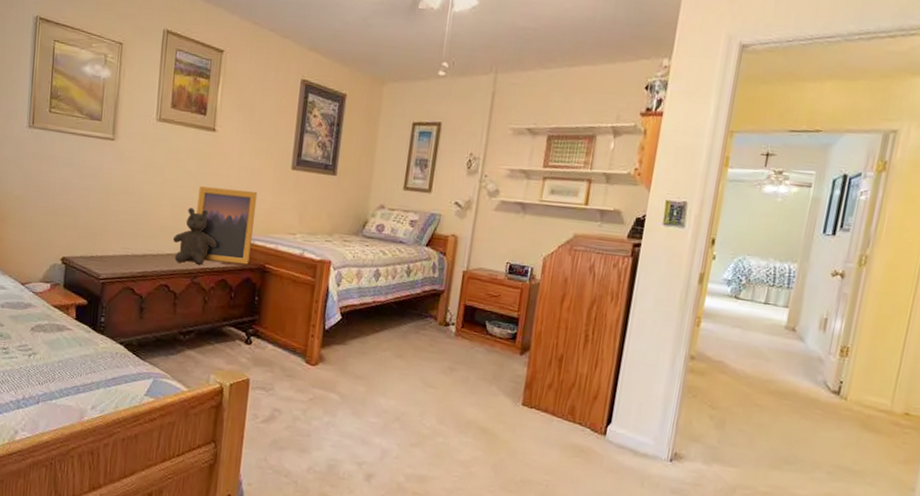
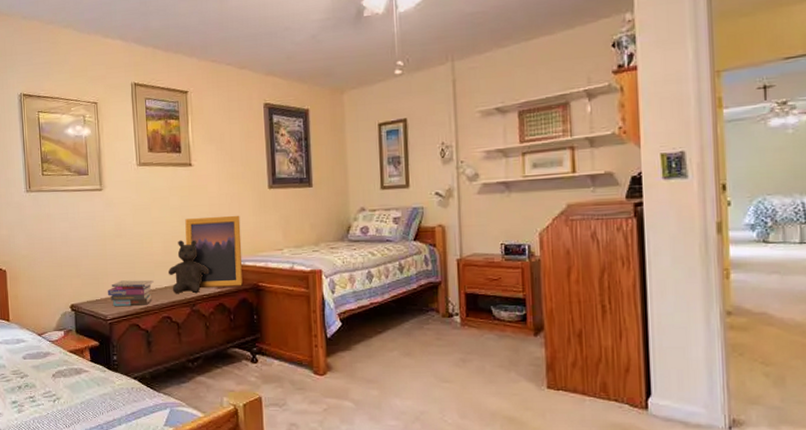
books: none [105,240,156,270] -> present [108,280,154,306]

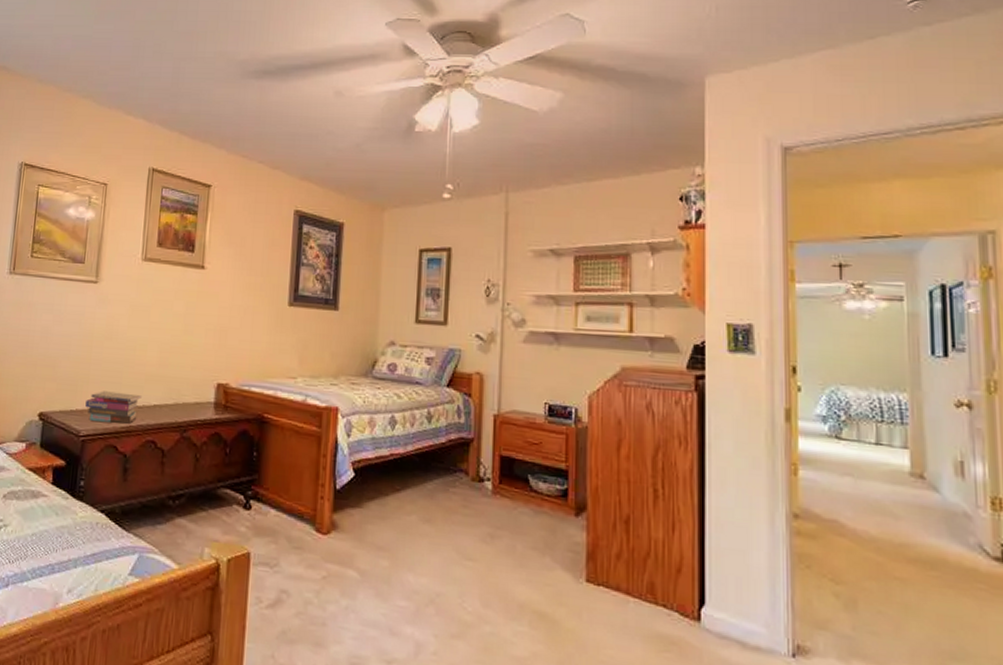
teddy bear: present [169,239,210,293] -> none [160,352,209,416]
picture frame: present [185,215,243,289] -> none [184,328,252,415]

